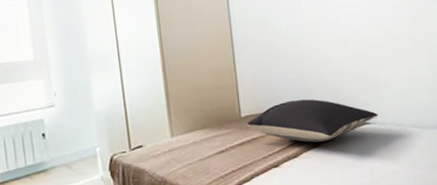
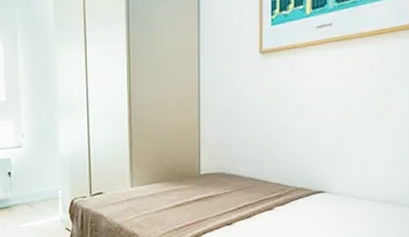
pillow: present [247,99,378,143] -> none [205,162,334,205]

